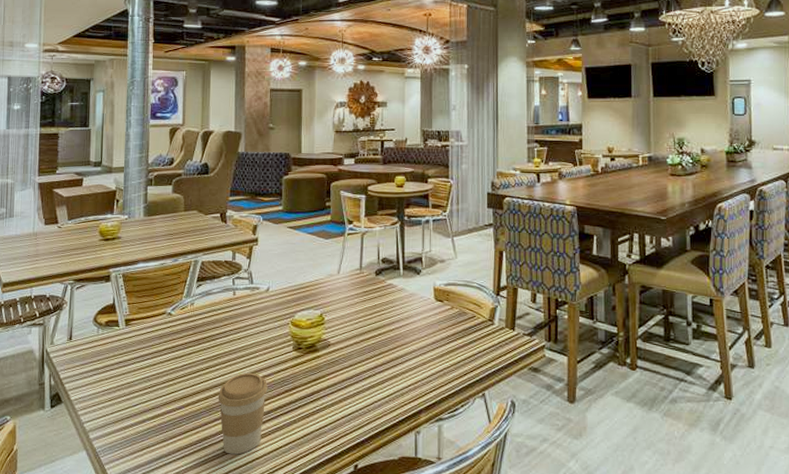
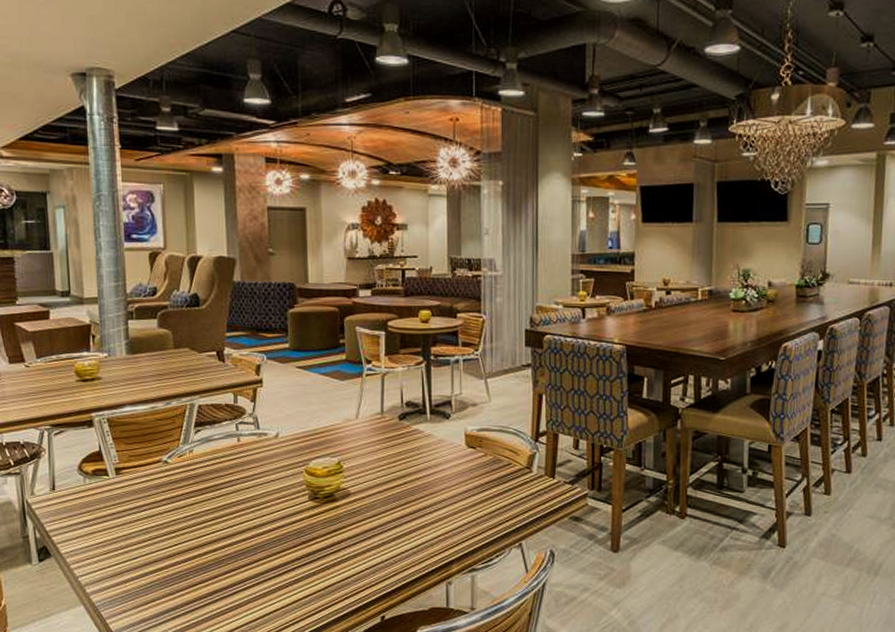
coffee cup: present [218,372,268,455] -> none [227,523,283,607]

